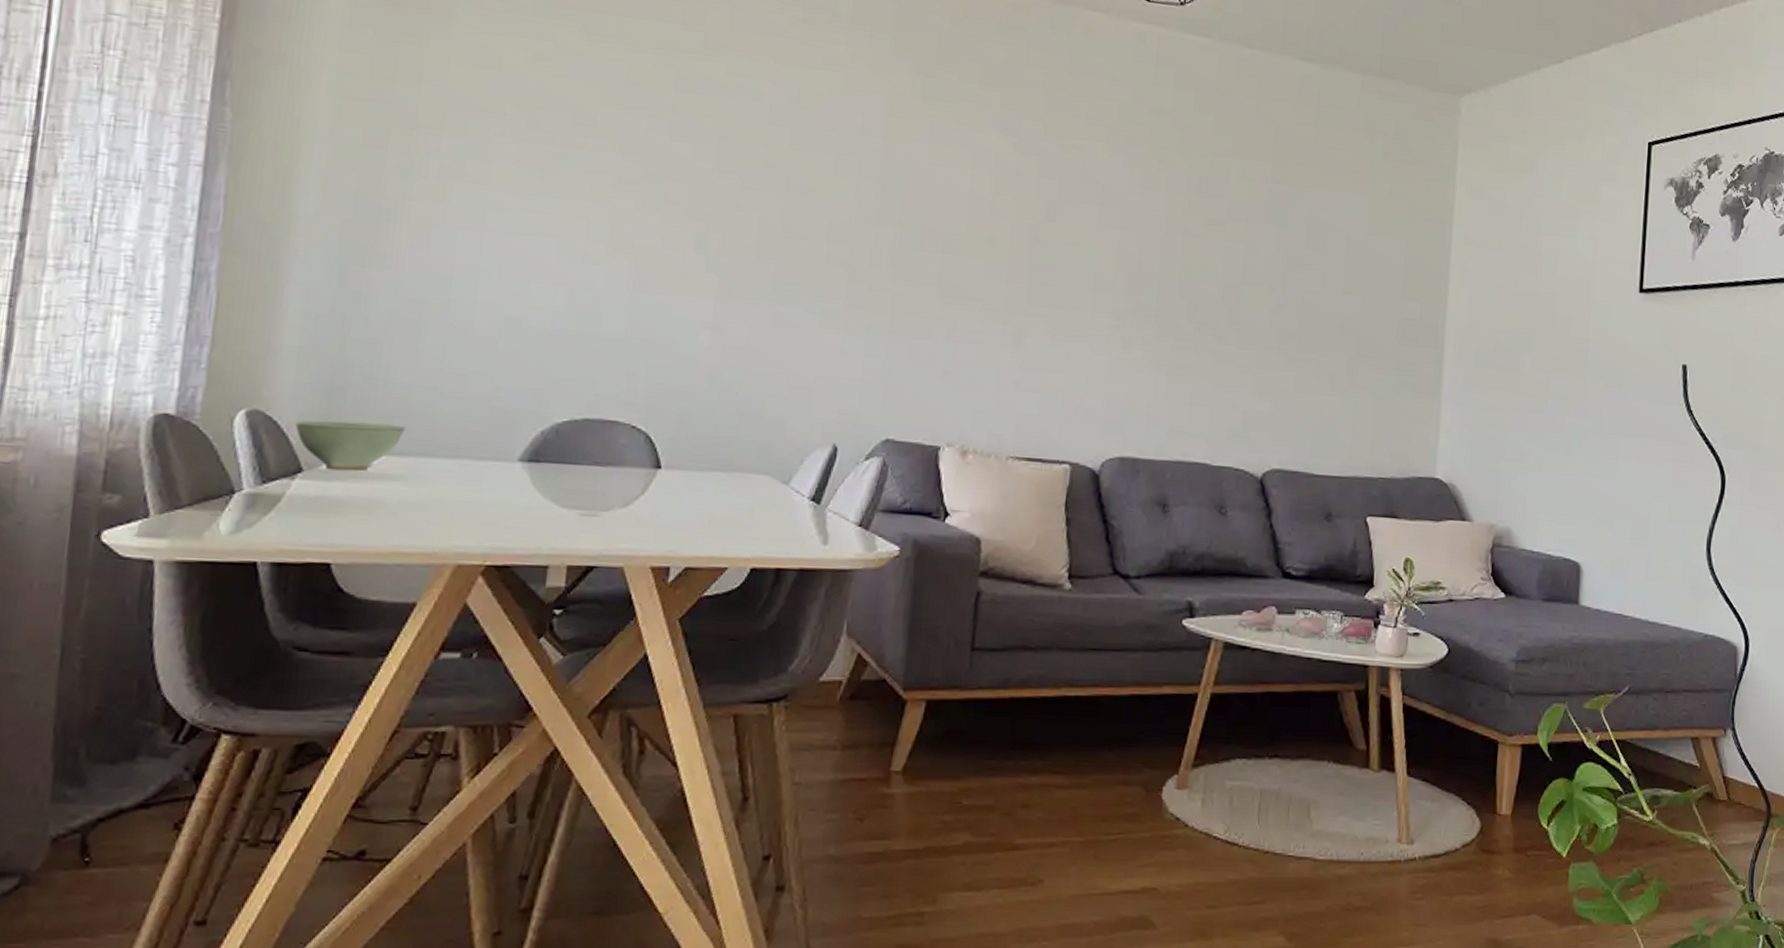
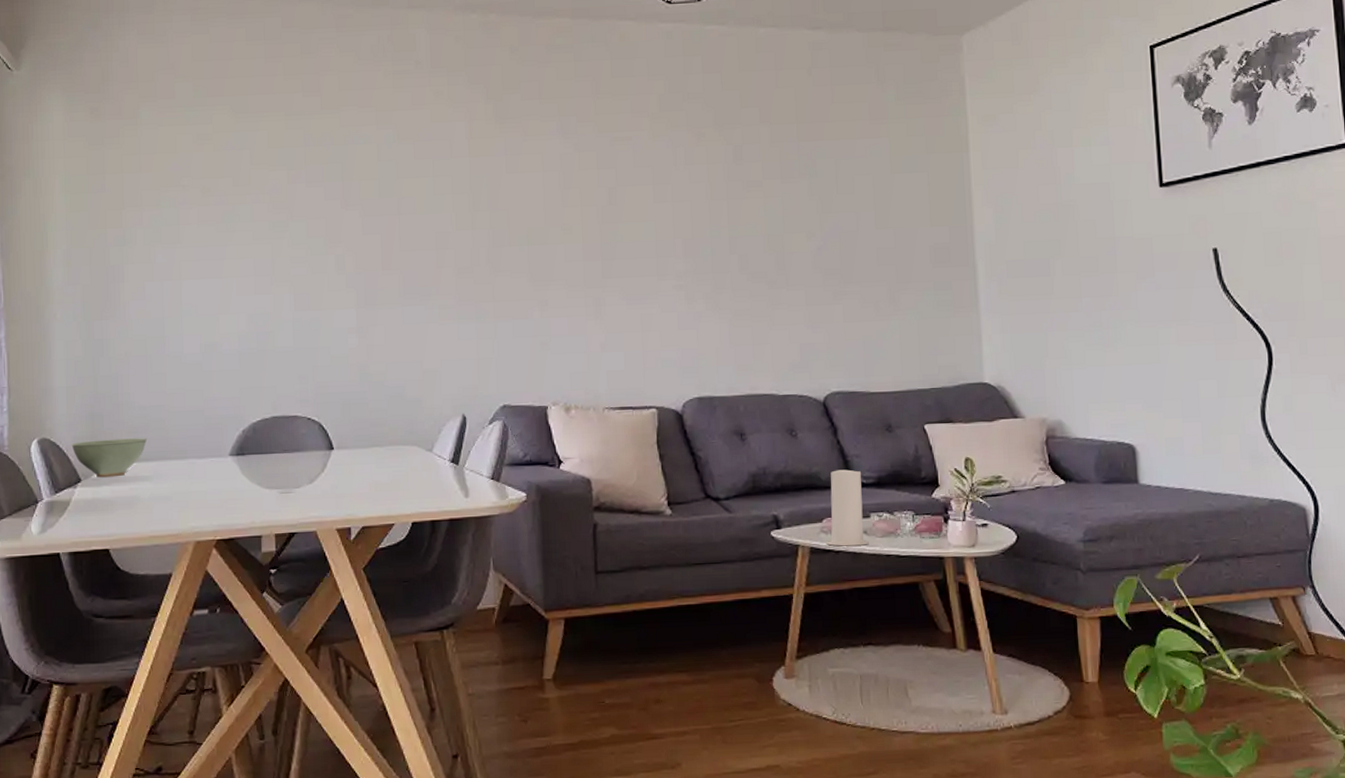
candle: none [1243,557,1292,645] -> present [826,469,869,547]

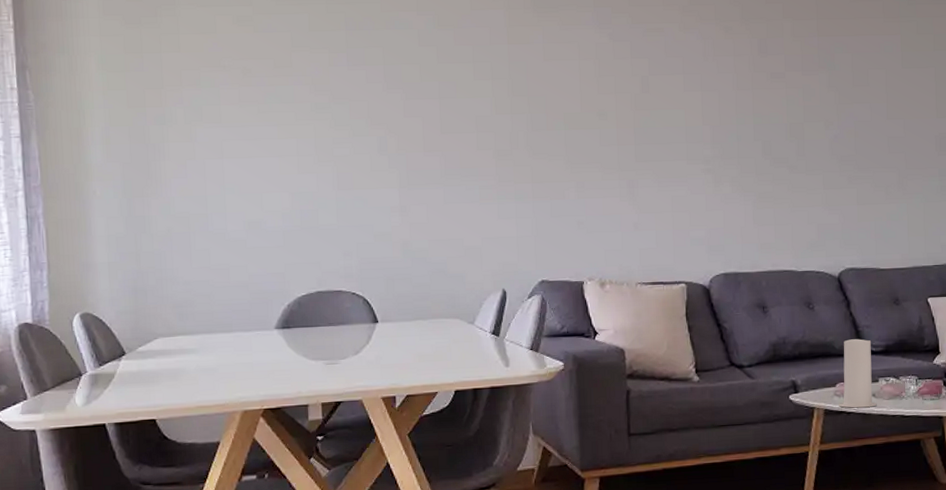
bowl: present [71,438,148,478] -> none [114,312,193,351]

